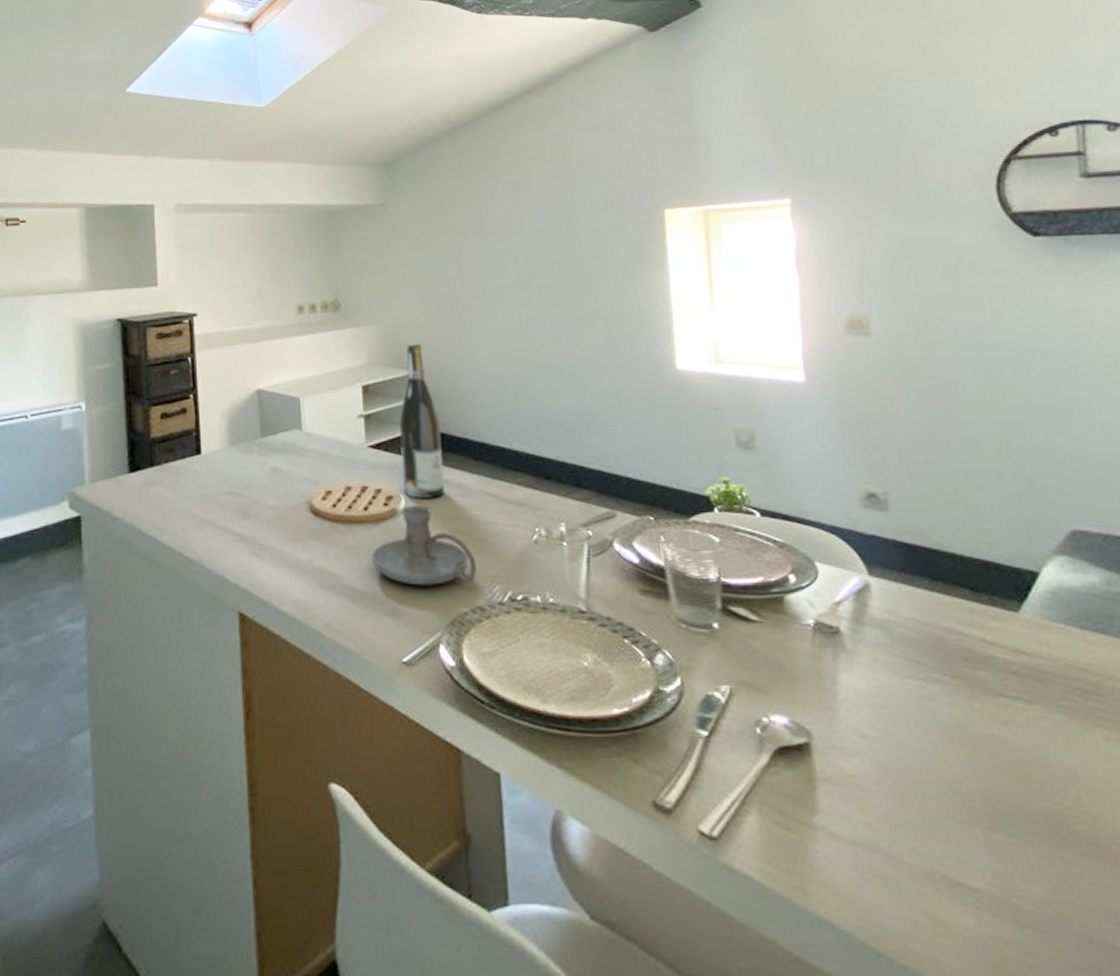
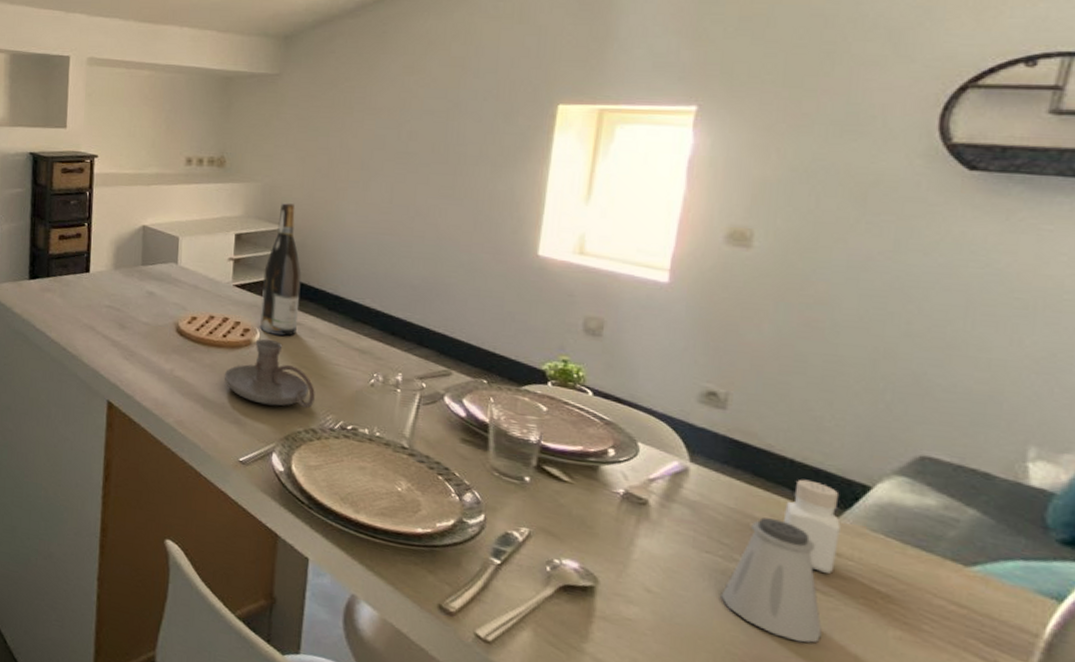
saltshaker: none [933,626,1038,765] -> present [720,517,822,643]
pepper shaker: none [968,575,1030,678] -> present [784,479,841,573]

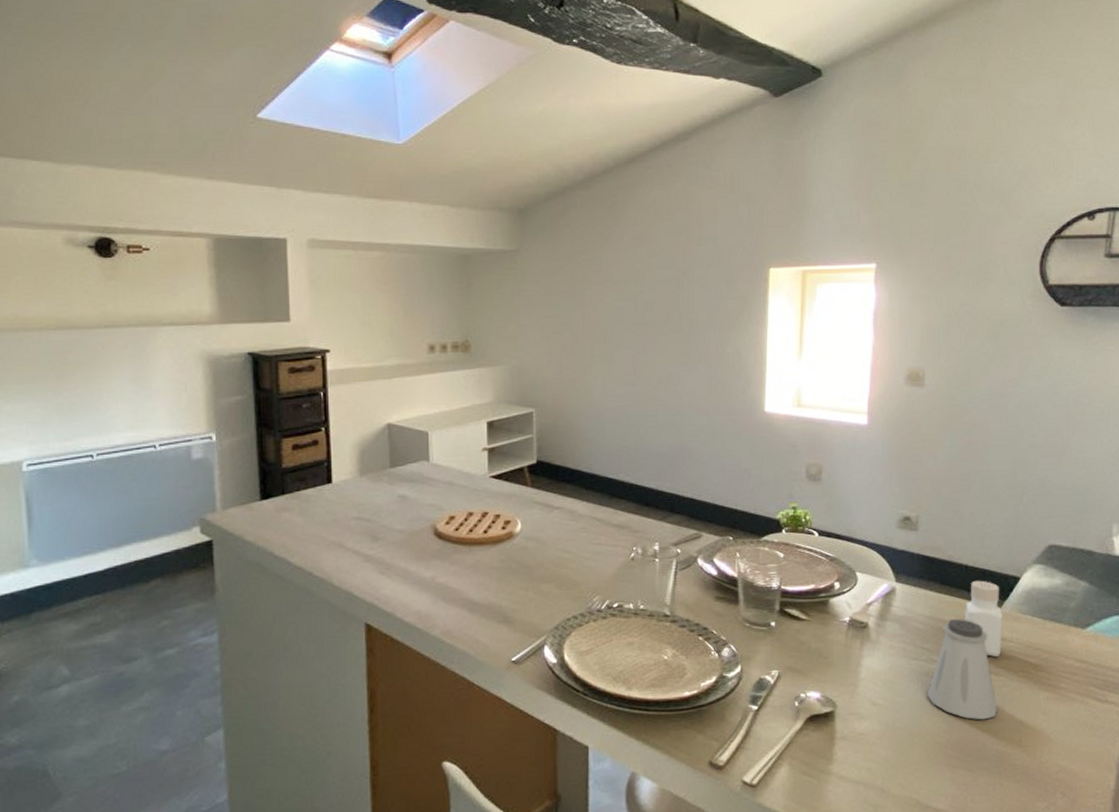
candle holder: present [224,338,315,409] -> none [488,528,580,597]
wine bottle: present [260,202,302,336] -> none [519,383,557,523]

